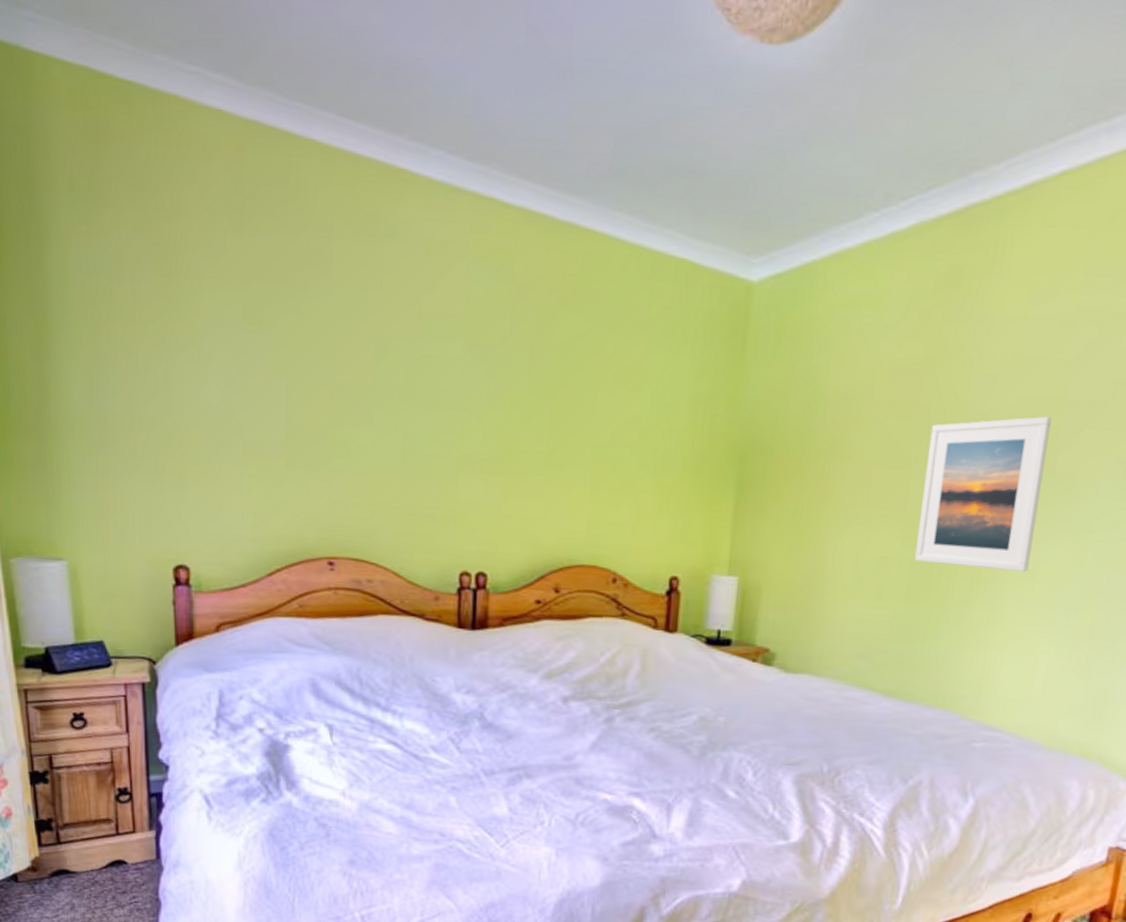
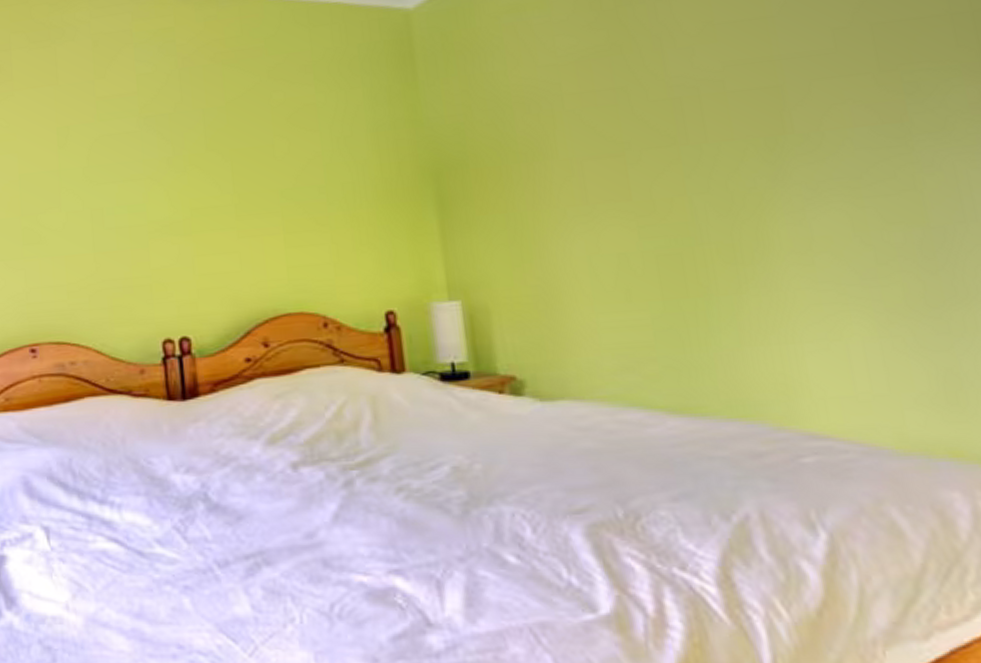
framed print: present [915,416,1052,572] -> none [635,75,800,252]

